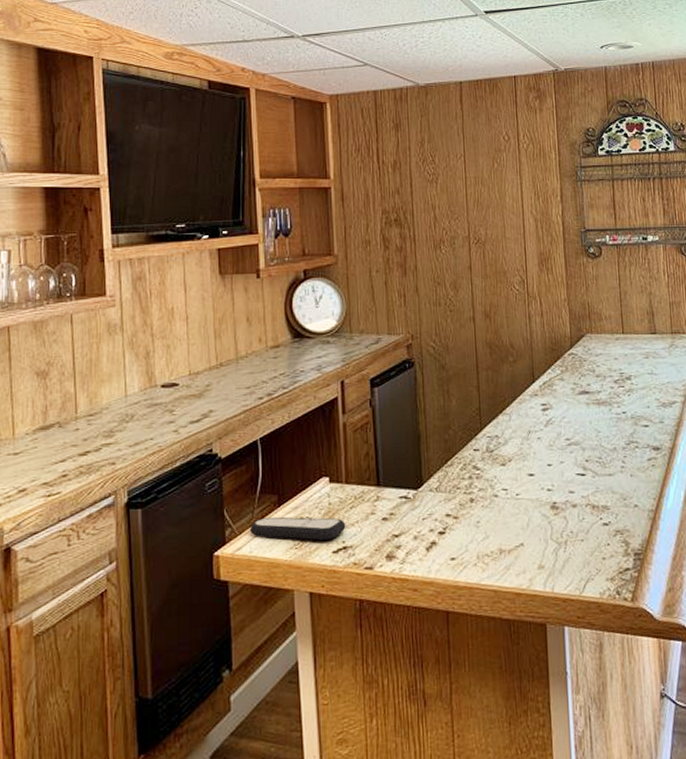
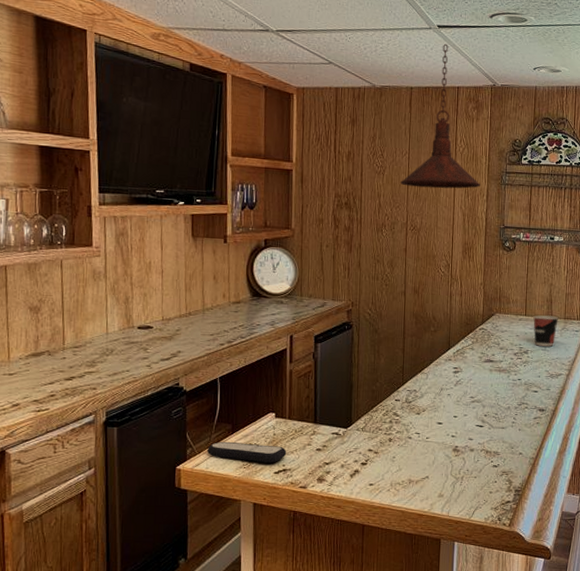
pendant light: none [457,30,552,194] -> present [400,43,481,189]
cup: none [633,331,664,369] -> present [533,315,558,347]

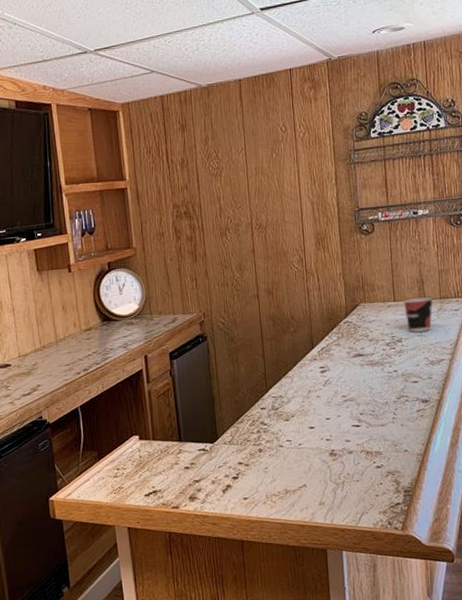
remote control: present [206,441,287,463] -> none [76,468,155,487]
pendant light: present [400,43,481,189] -> none [240,25,327,184]

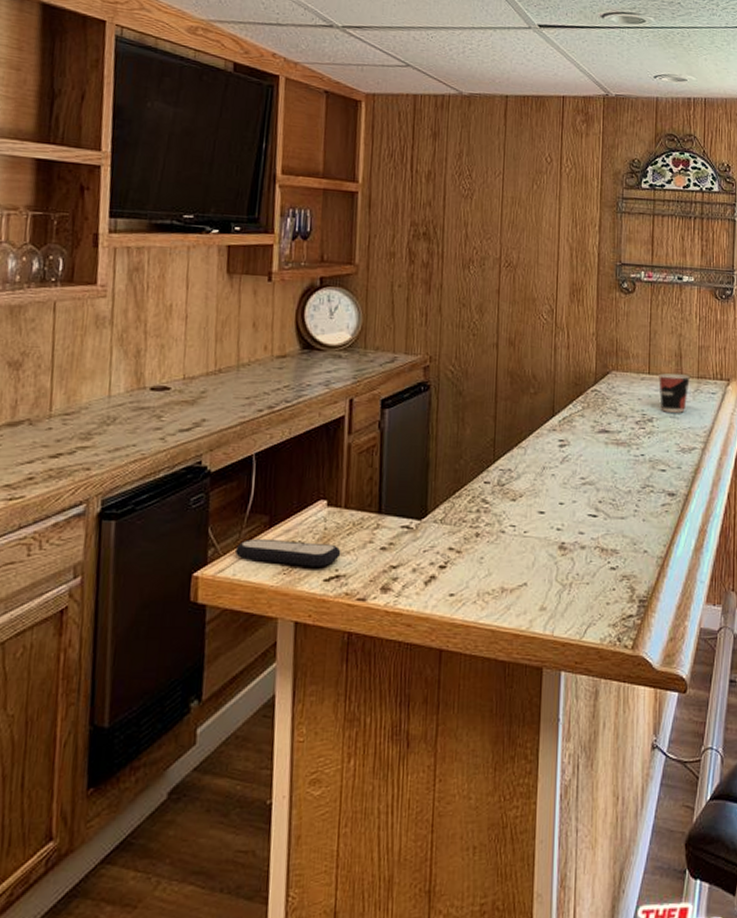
remote control: none [76,468,155,487] -> present [234,538,341,567]

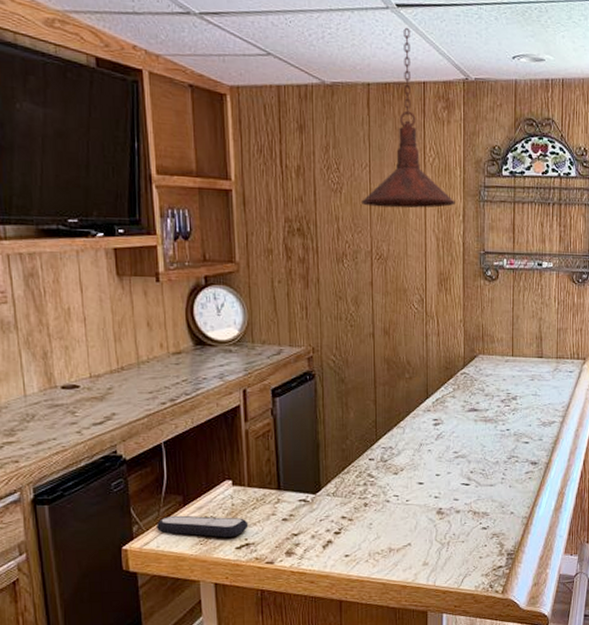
pendant light: none [493,46,591,217] -> present [362,27,455,209]
cup: present [659,373,690,413] -> none [521,355,550,391]

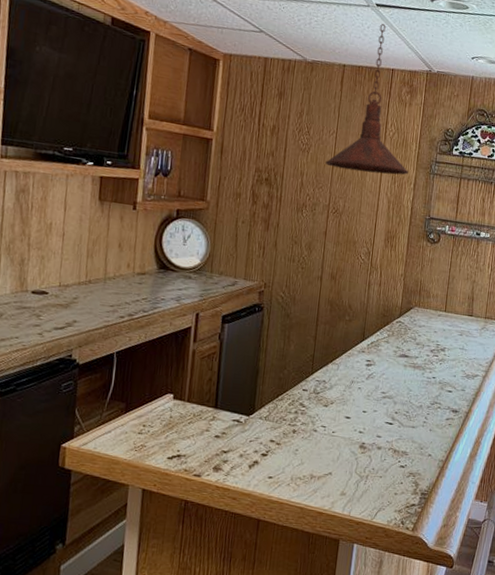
remote control: present [156,515,249,538] -> none [96,420,183,448]

